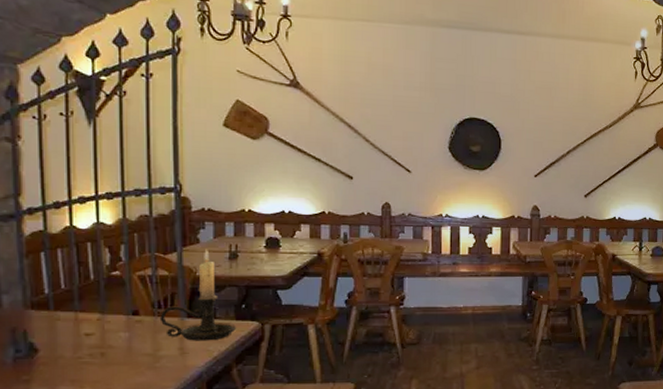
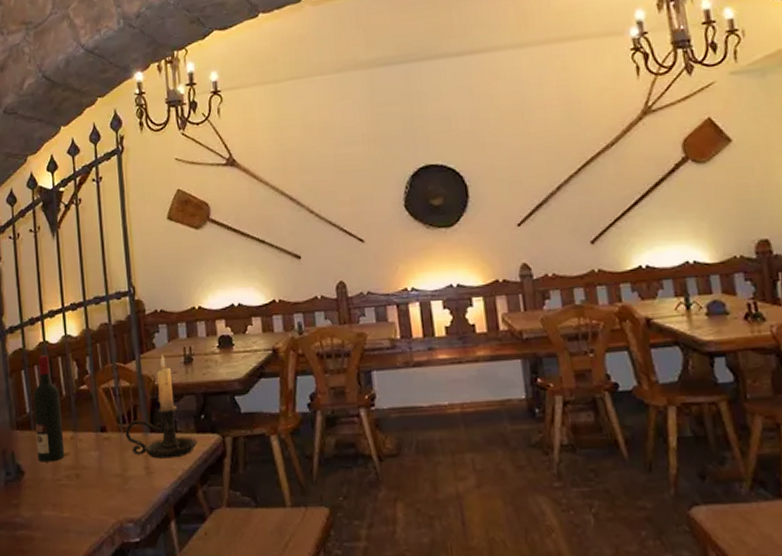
wine bottle: none [53,239,89,341] -> present [32,355,65,462]

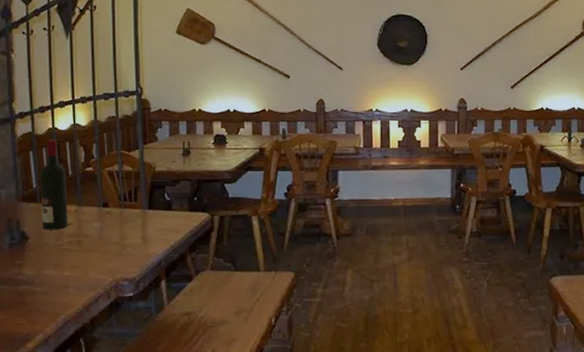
candle holder: present [125,354,197,459] -> none [125,146,189,231]

